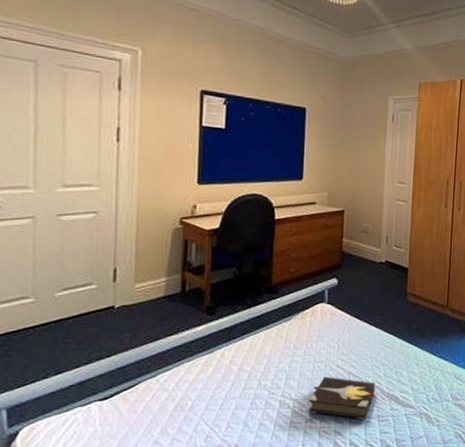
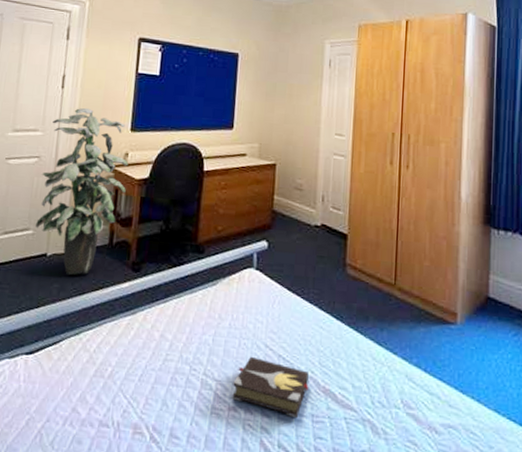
indoor plant: none [99,162,197,324] -> present [36,108,129,276]

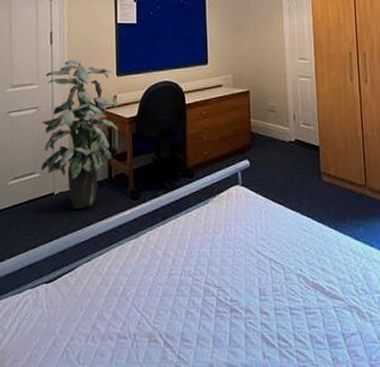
hardback book: present [232,356,309,419] -> none [232,262,300,312]

